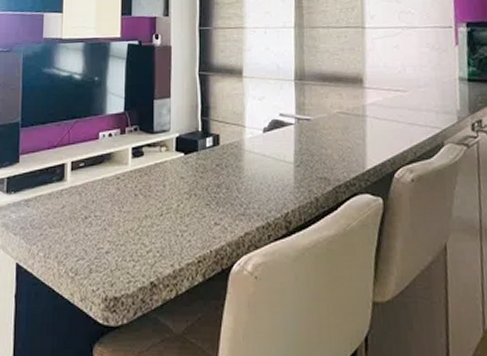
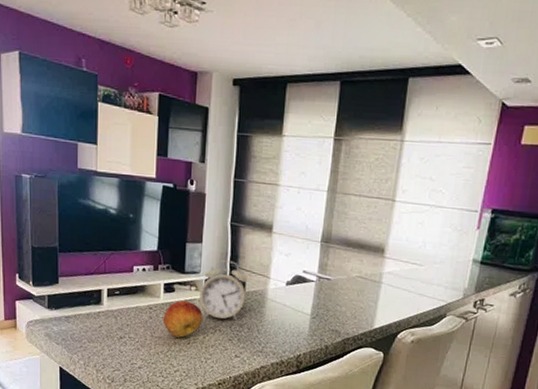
fruit: none [132,164,175,209] -> present [163,300,203,338]
alarm clock: none [171,113,221,182] -> present [200,260,247,321]

